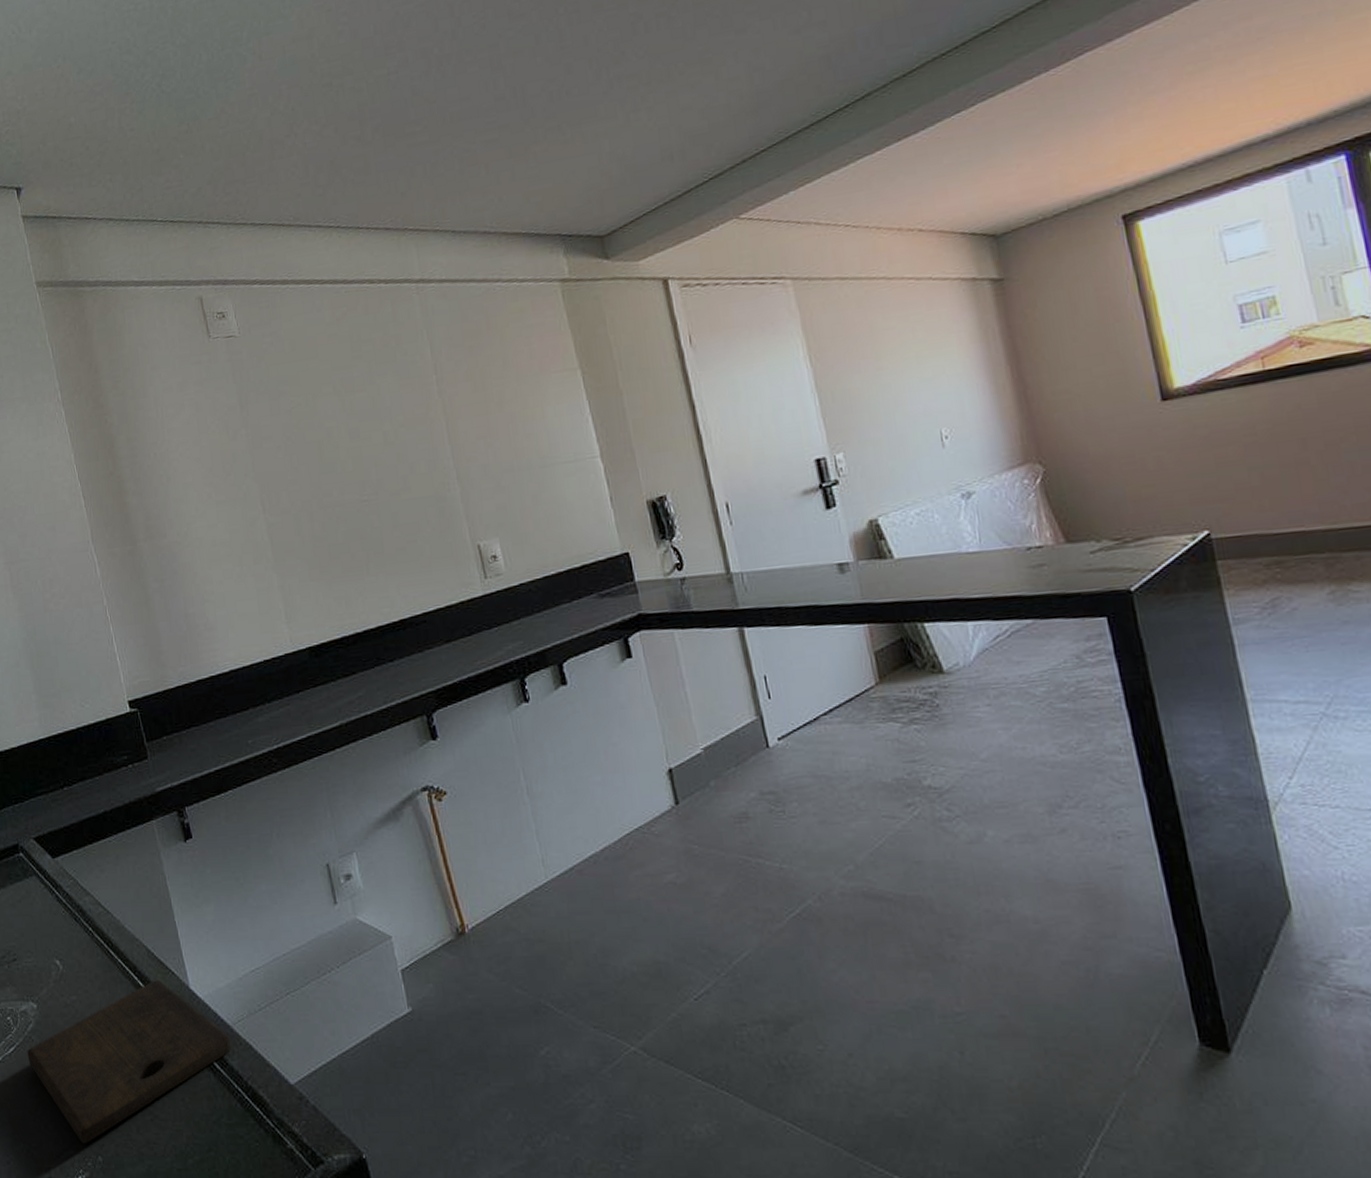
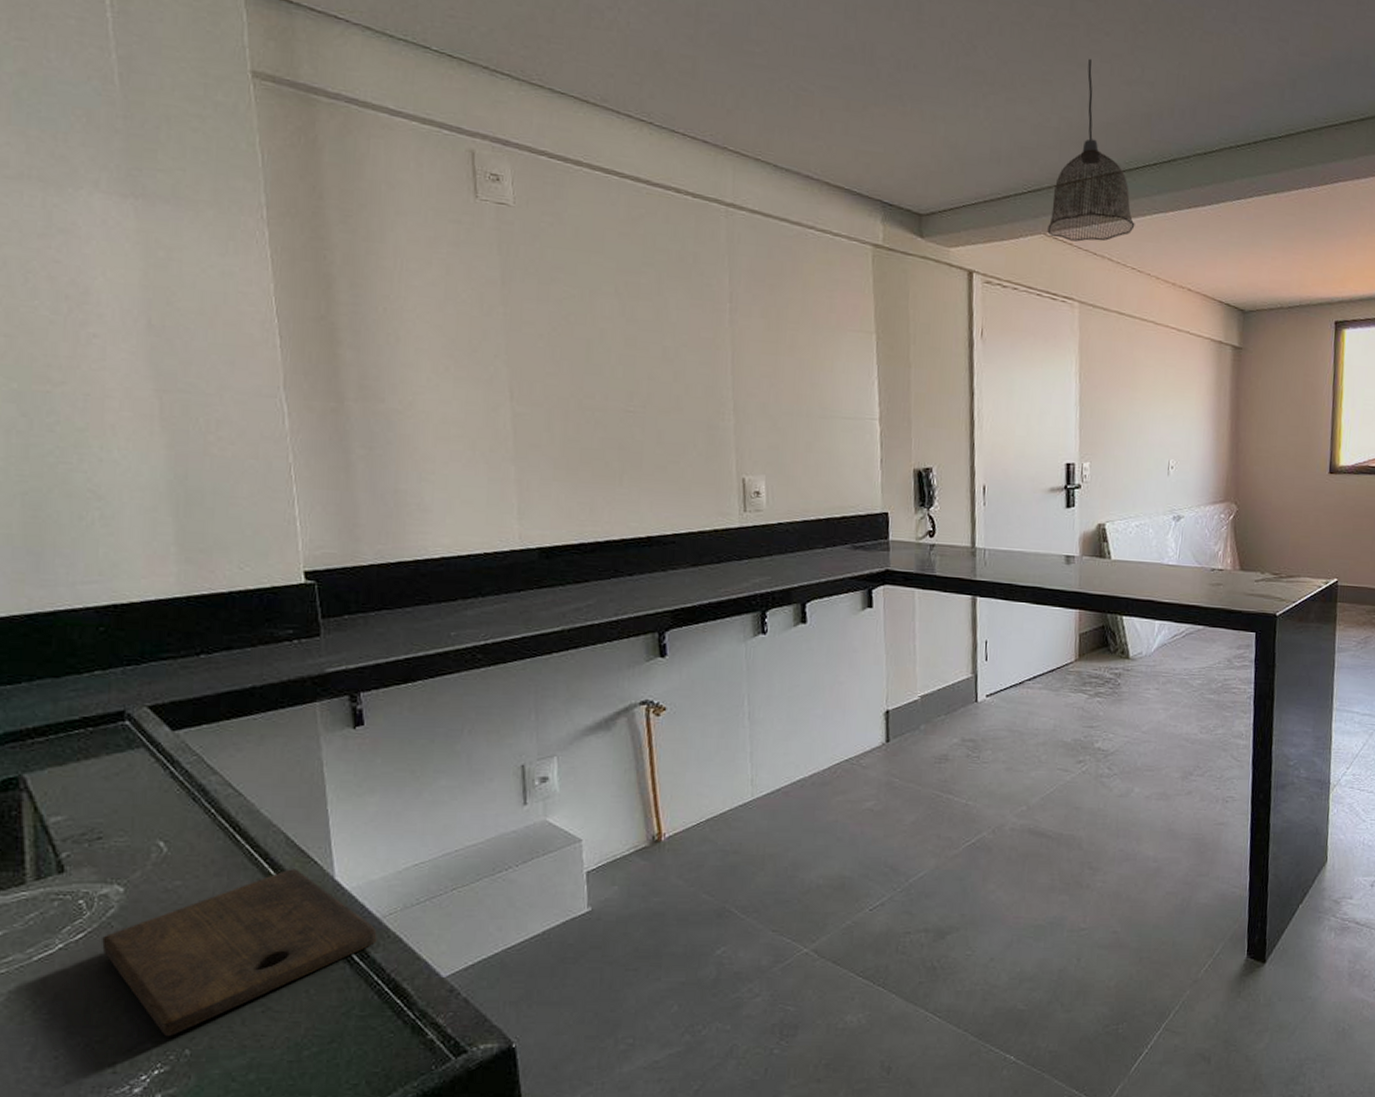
pendant lamp: none [737,20,838,218] -> present [1047,58,1135,242]

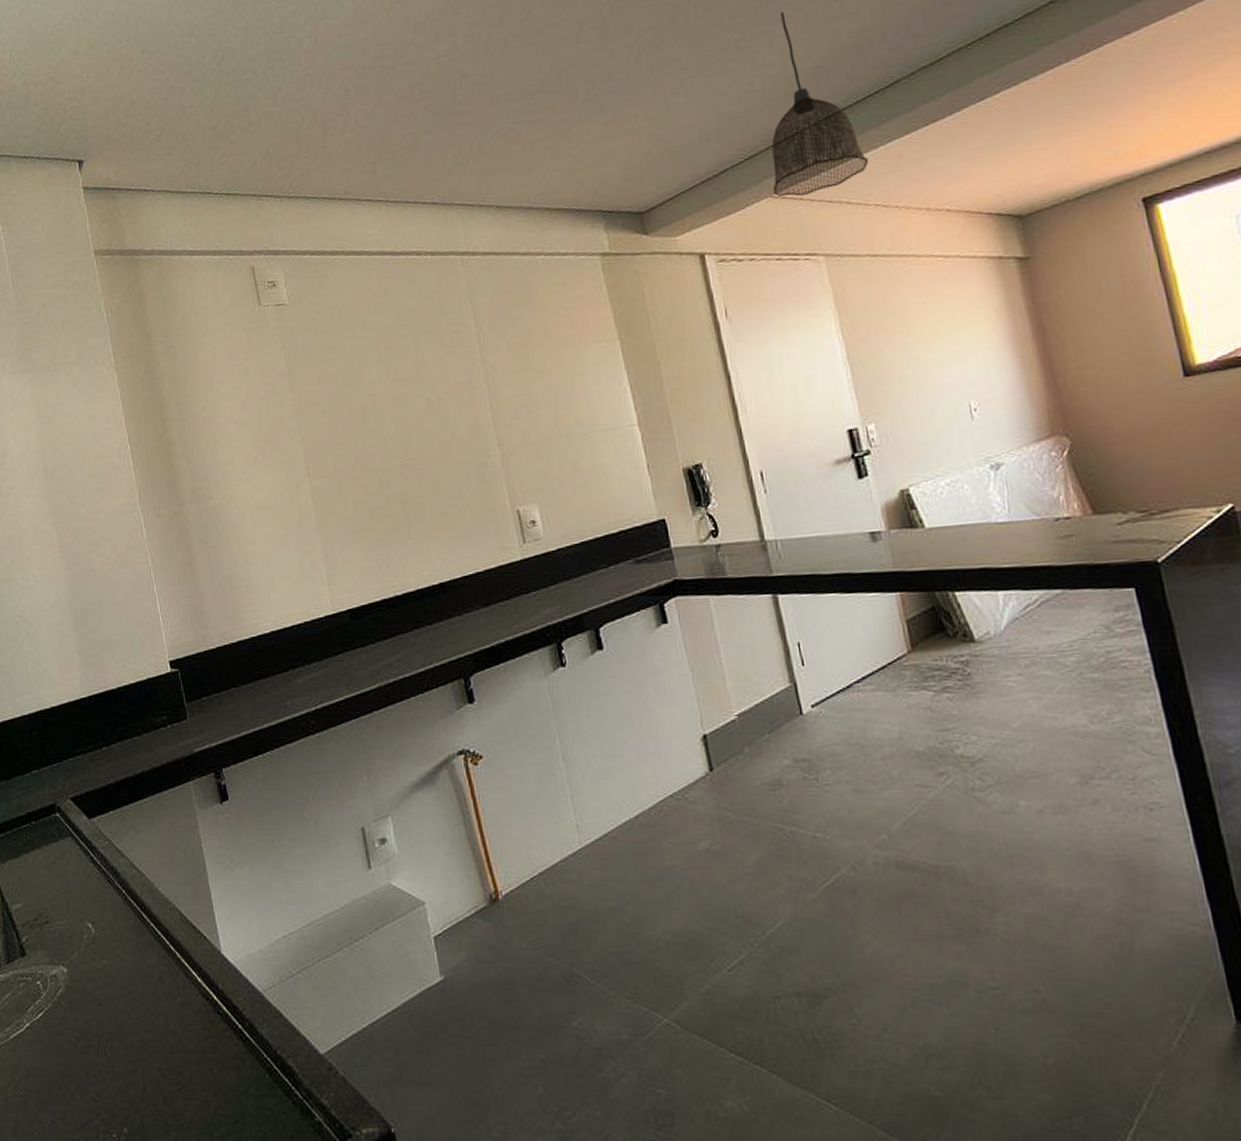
cutting board: present [102,869,377,1037] -> none [56,945,262,1115]

